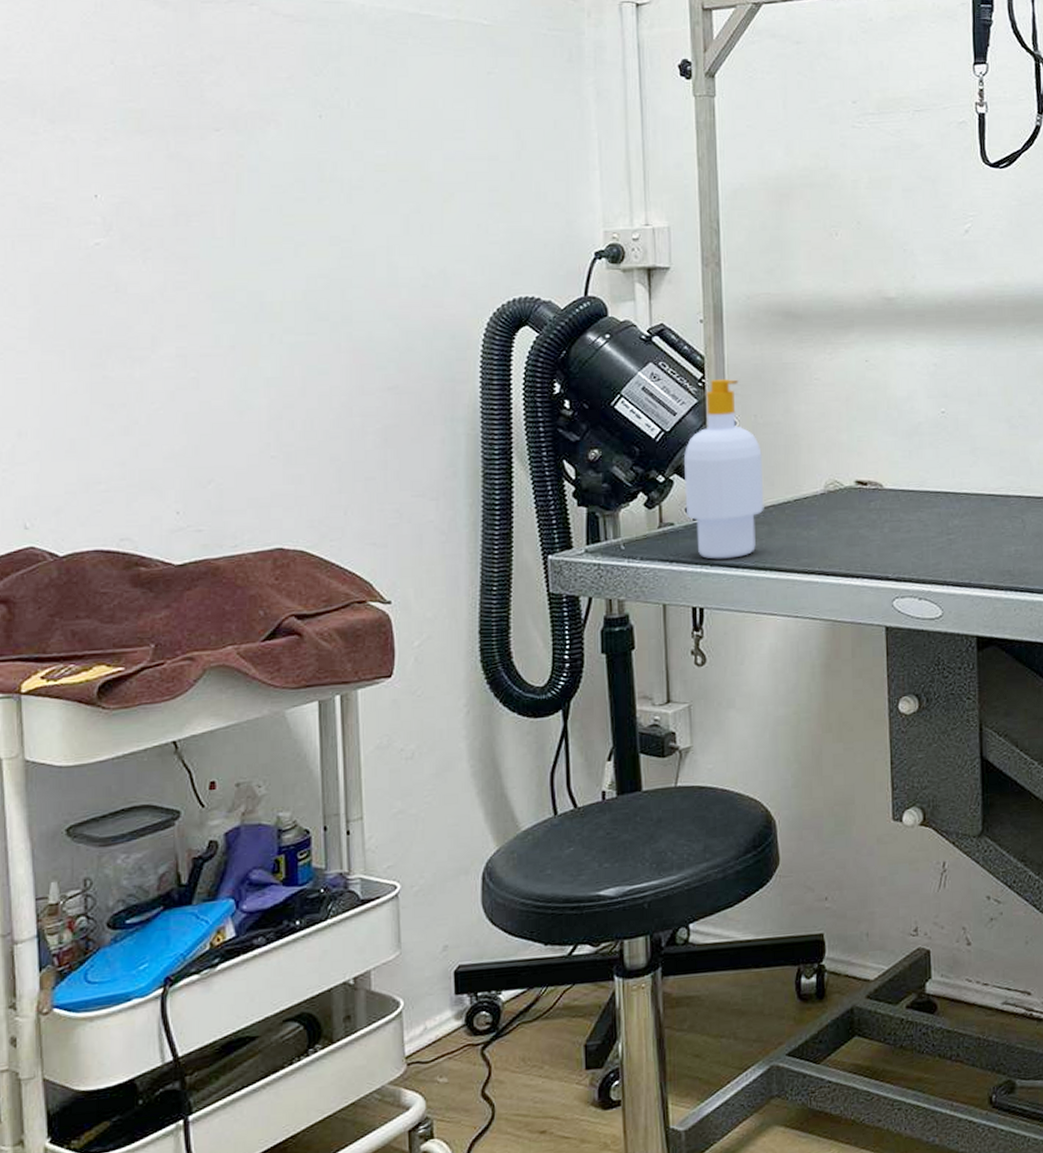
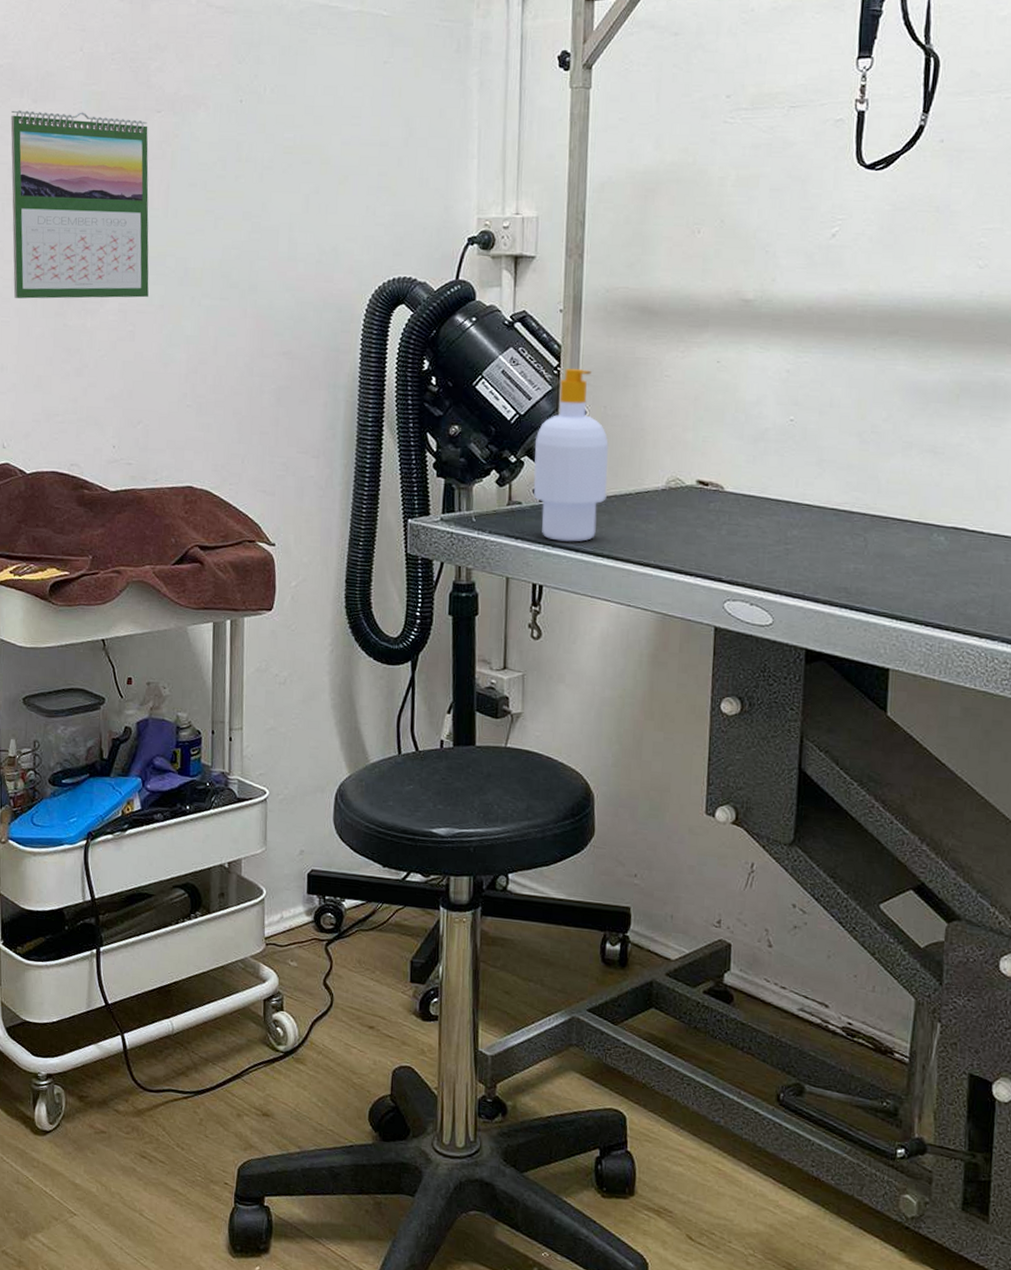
calendar: none [20,132,214,350] -> present [10,110,149,299]

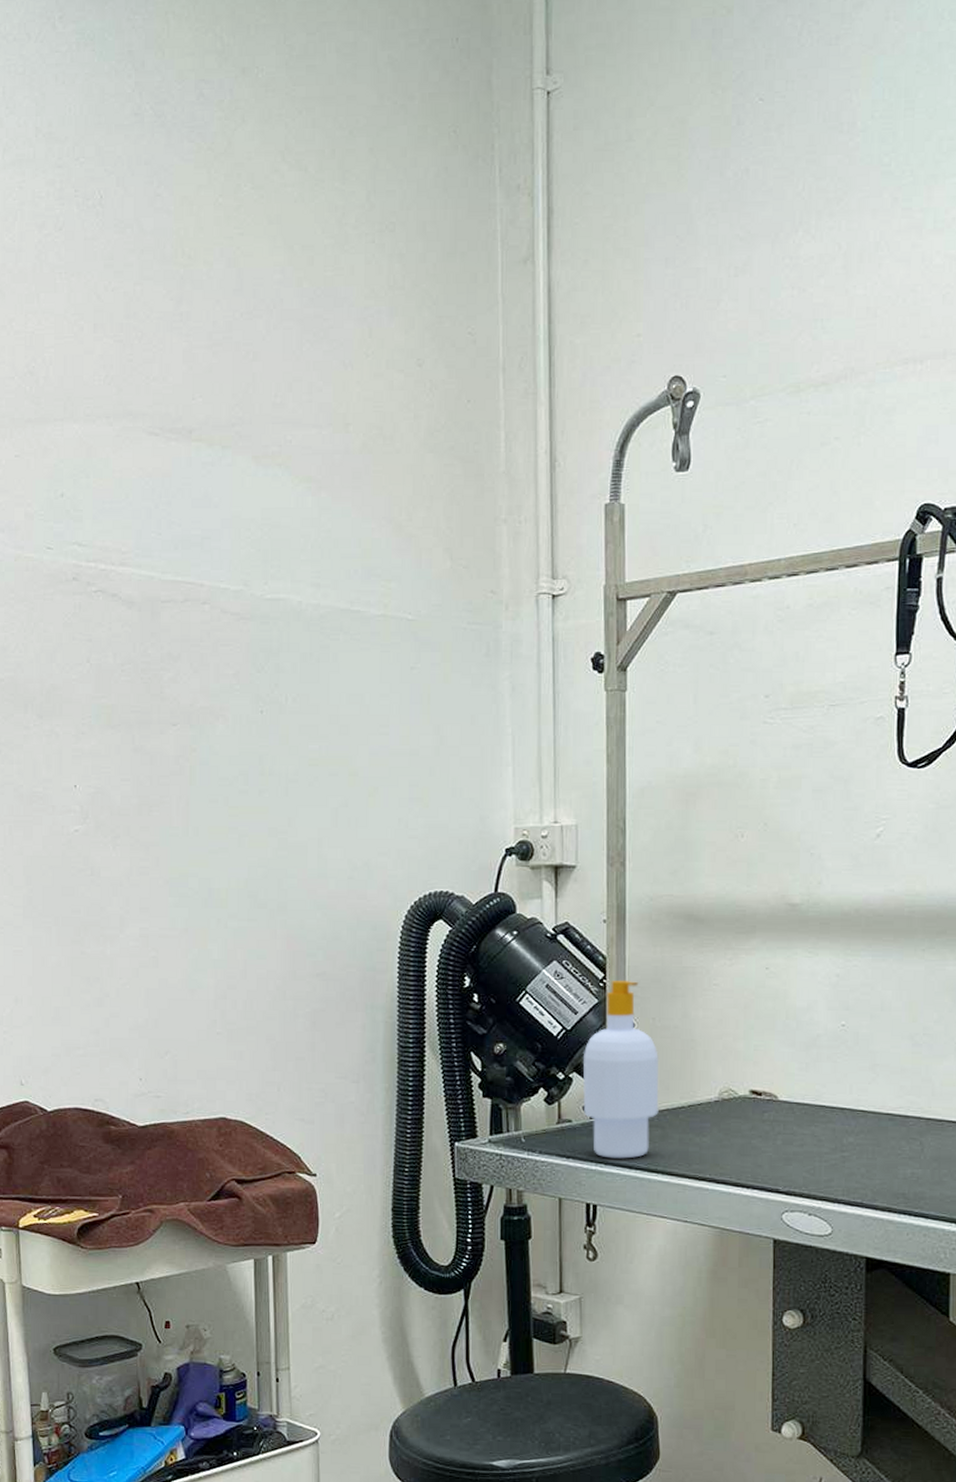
calendar: present [10,110,149,299] -> none [15,727,171,926]

